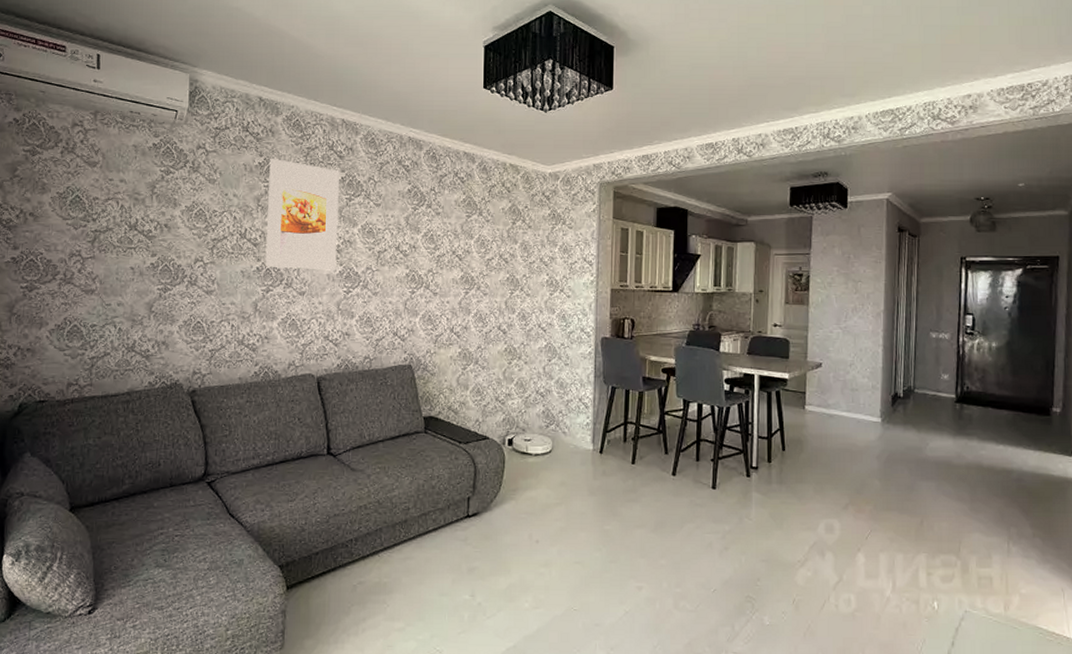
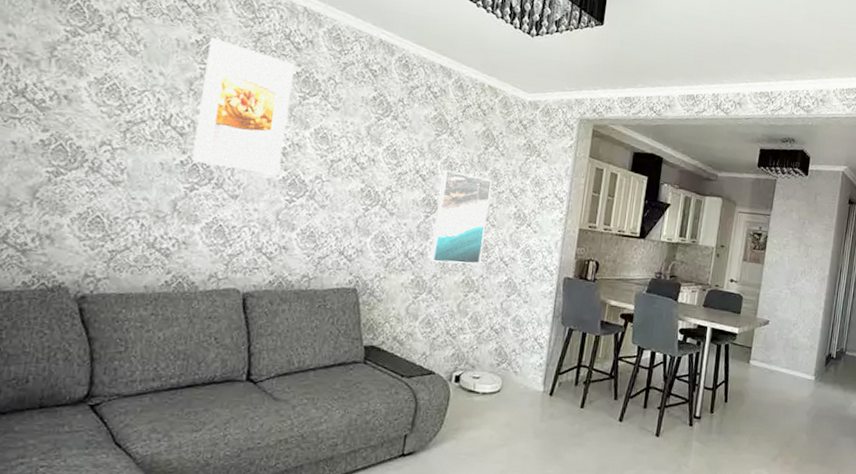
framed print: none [473,248,522,335] -> present [429,170,492,265]

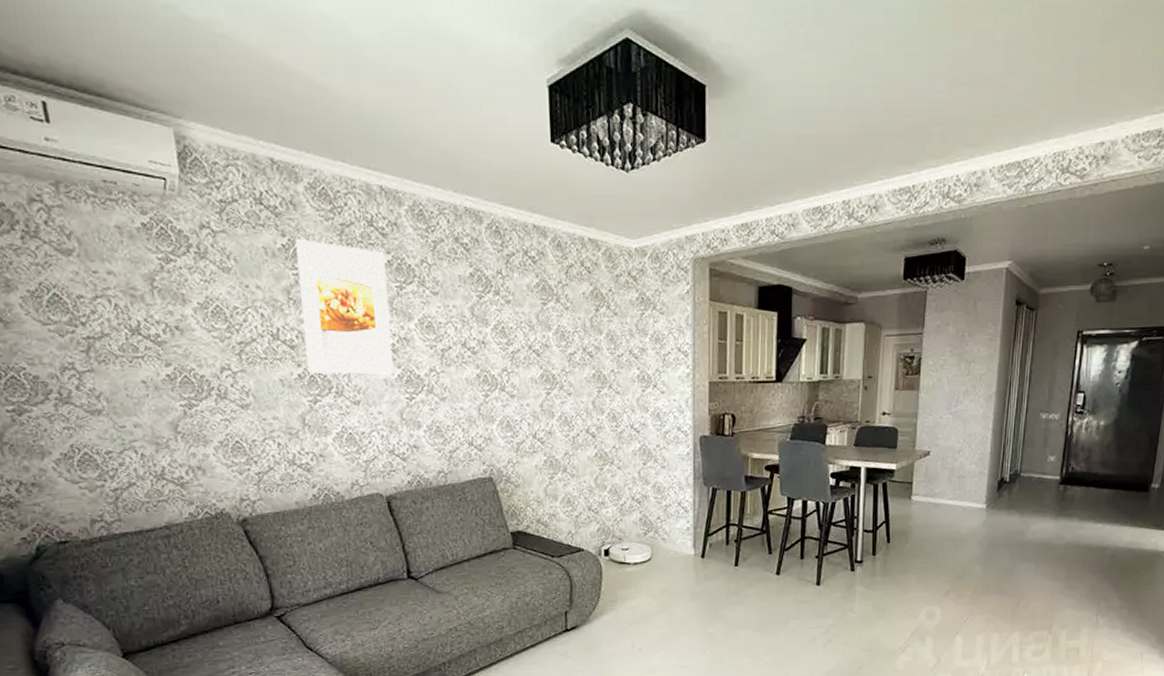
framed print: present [429,170,492,265] -> none [555,341,611,440]

